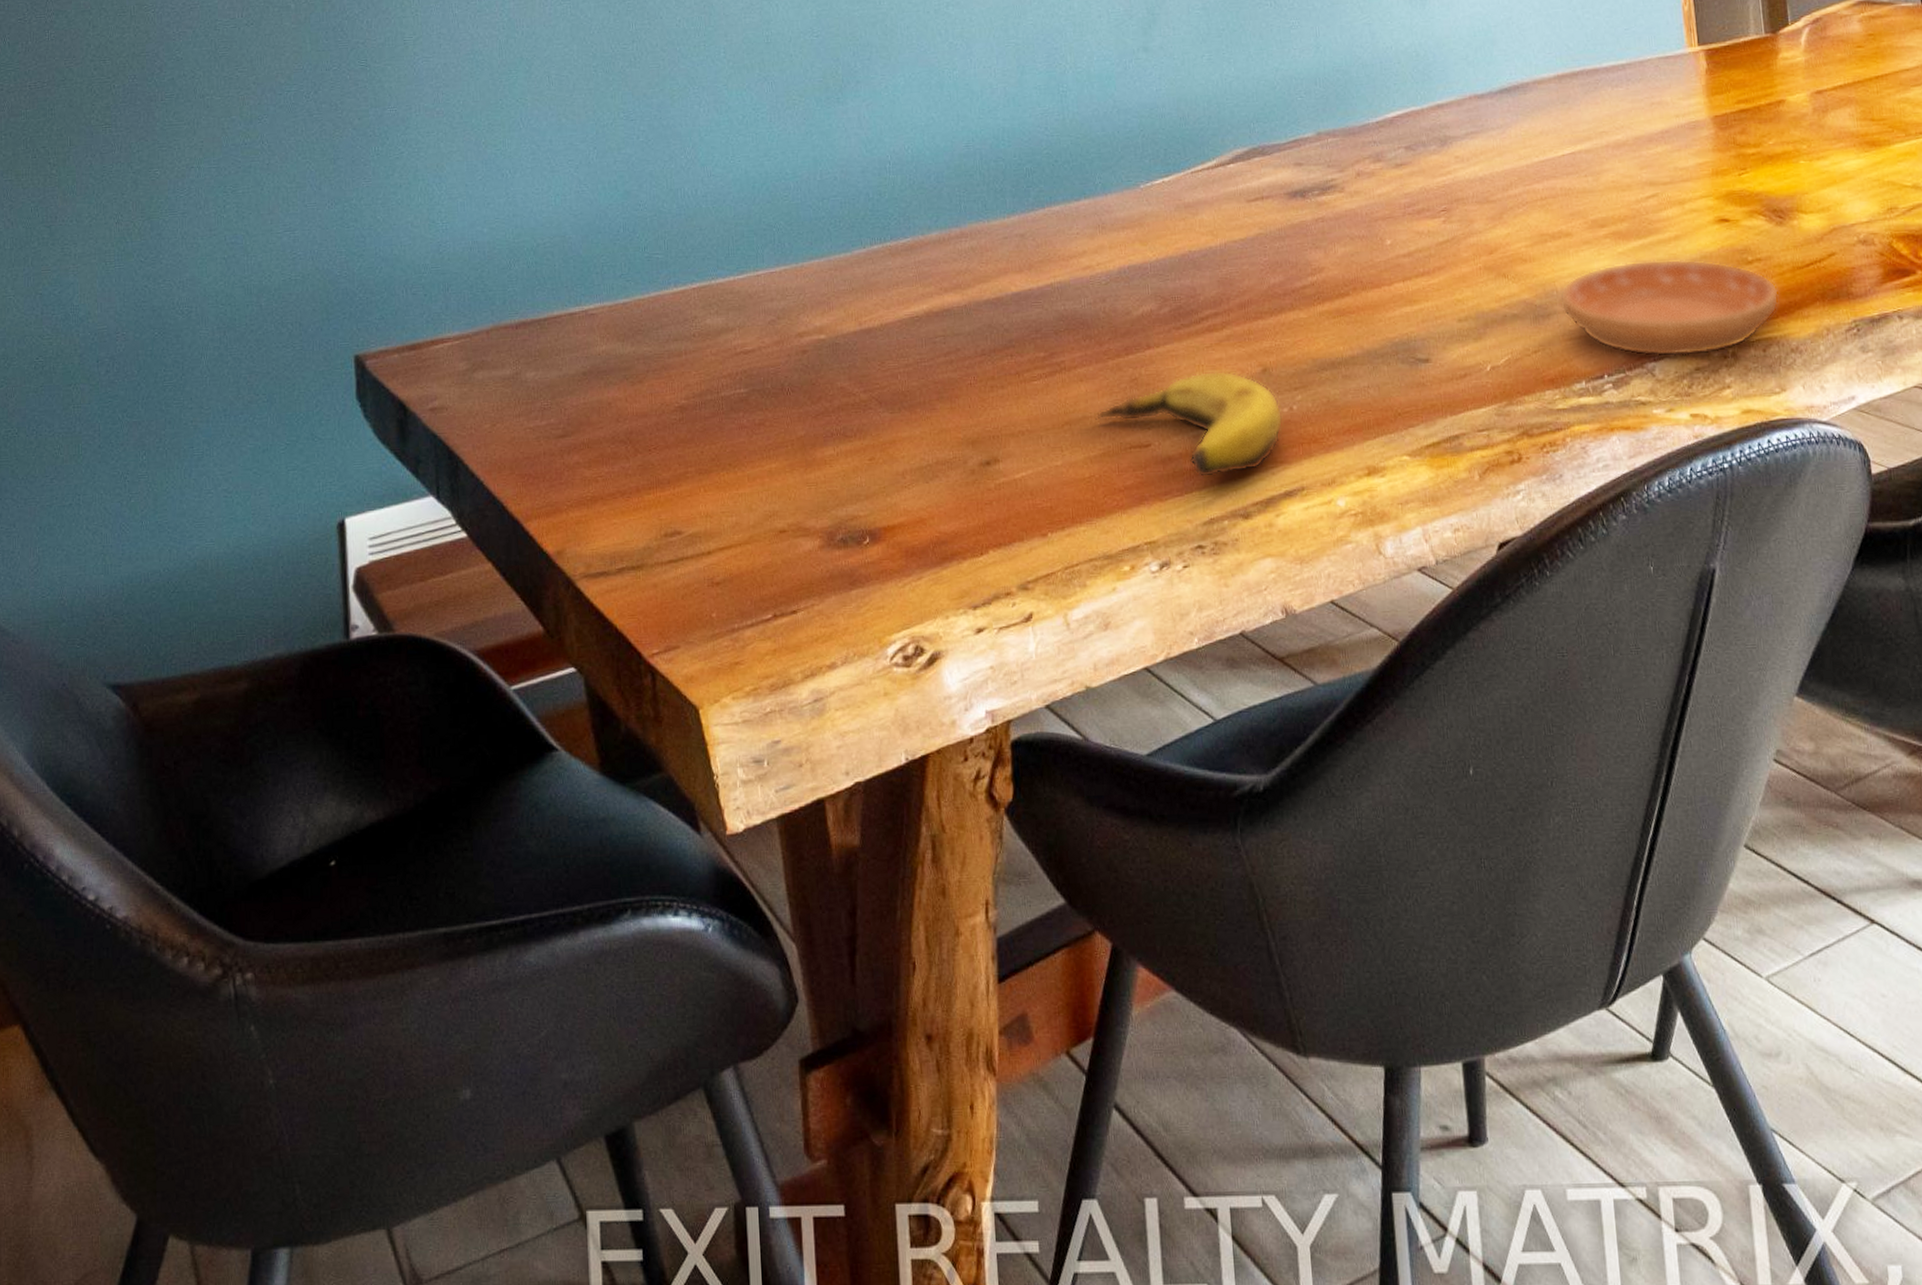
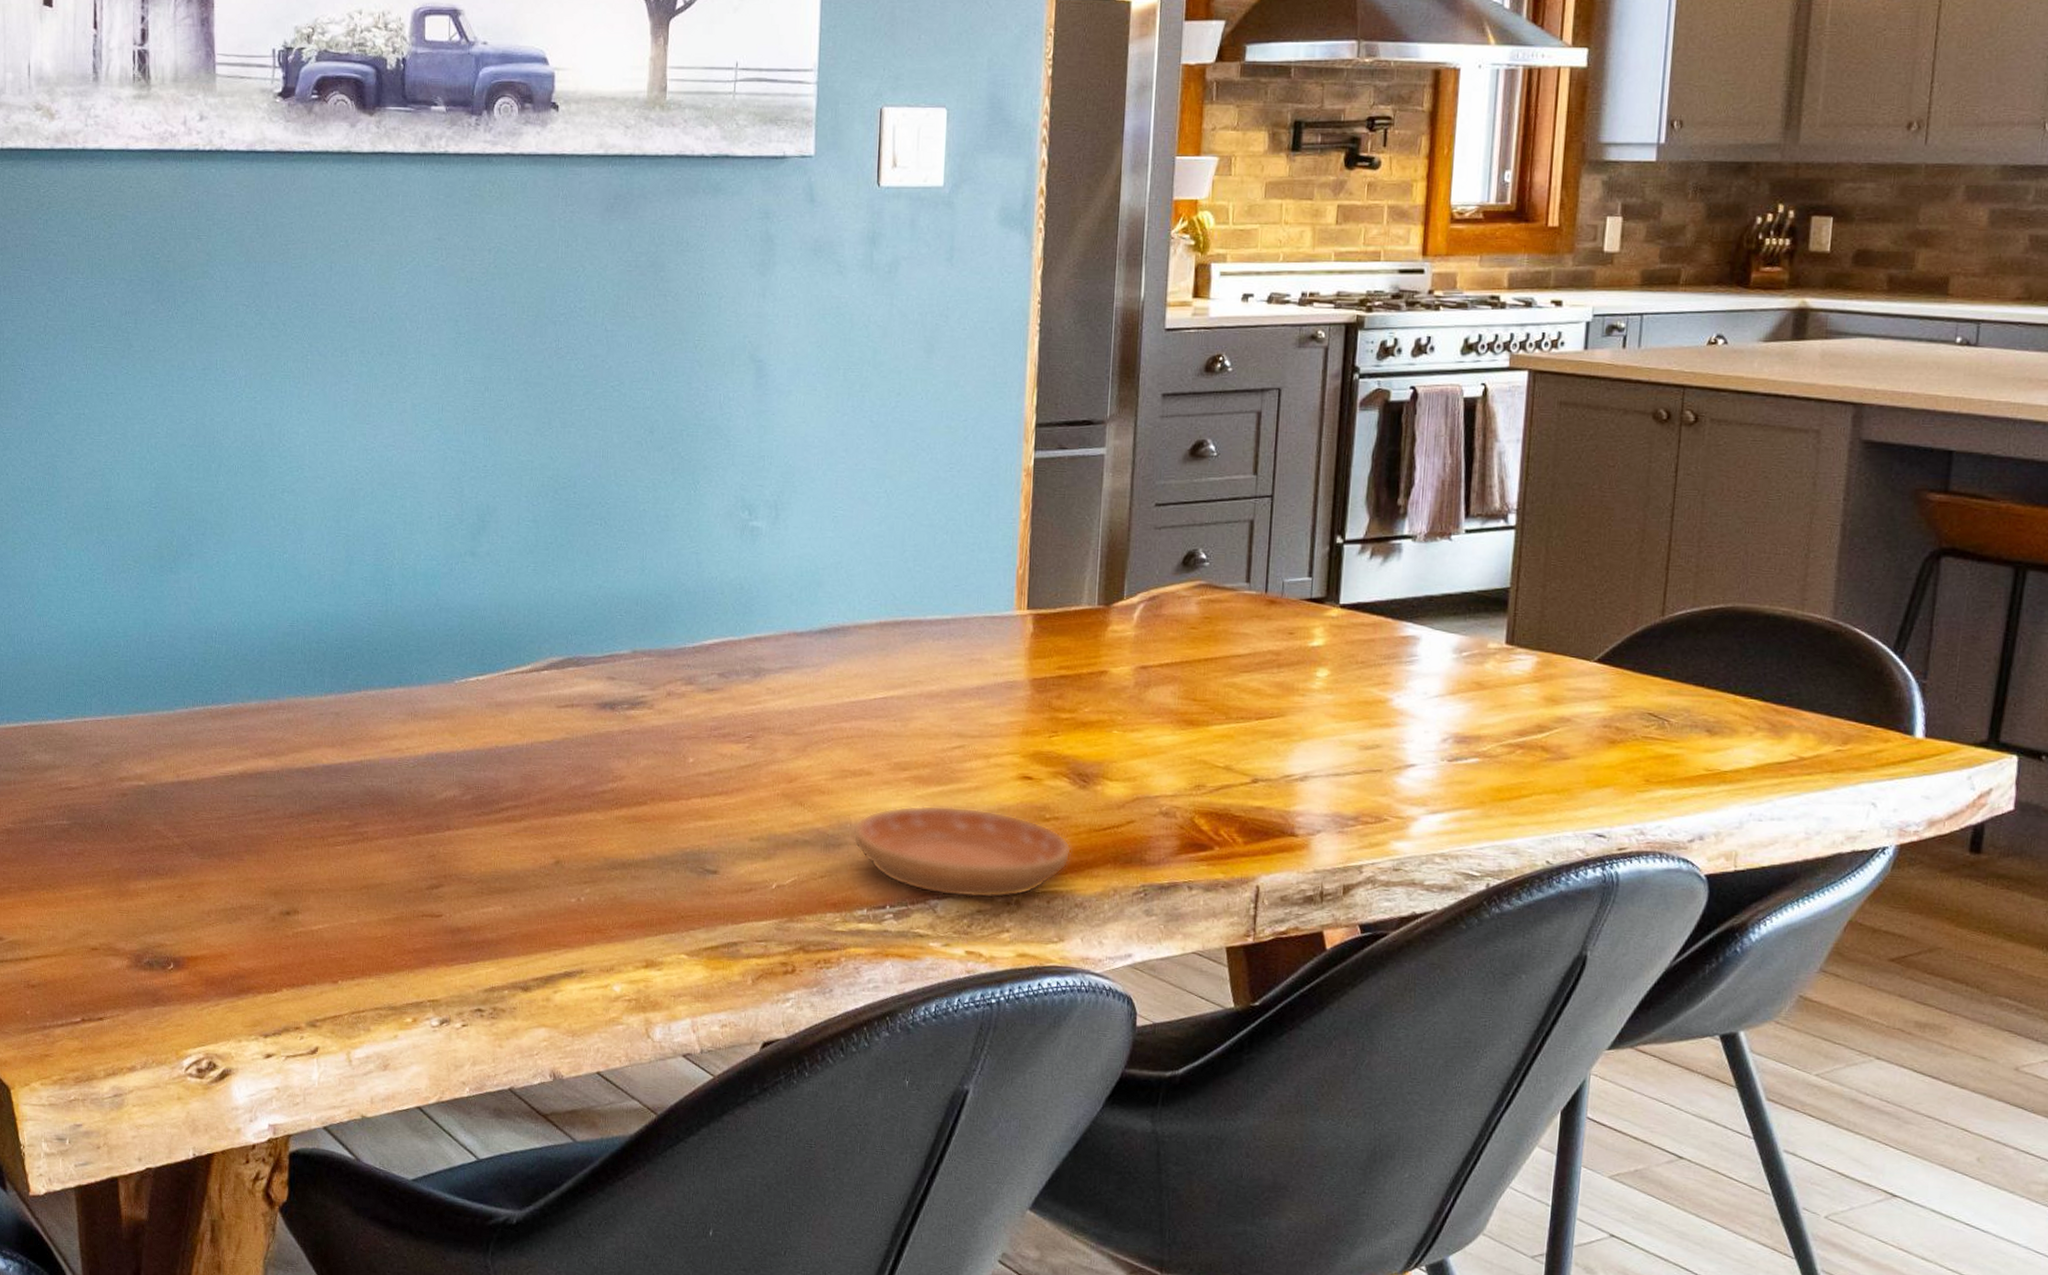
banana: present [1095,370,1284,478] -> none [392,856,570,951]

